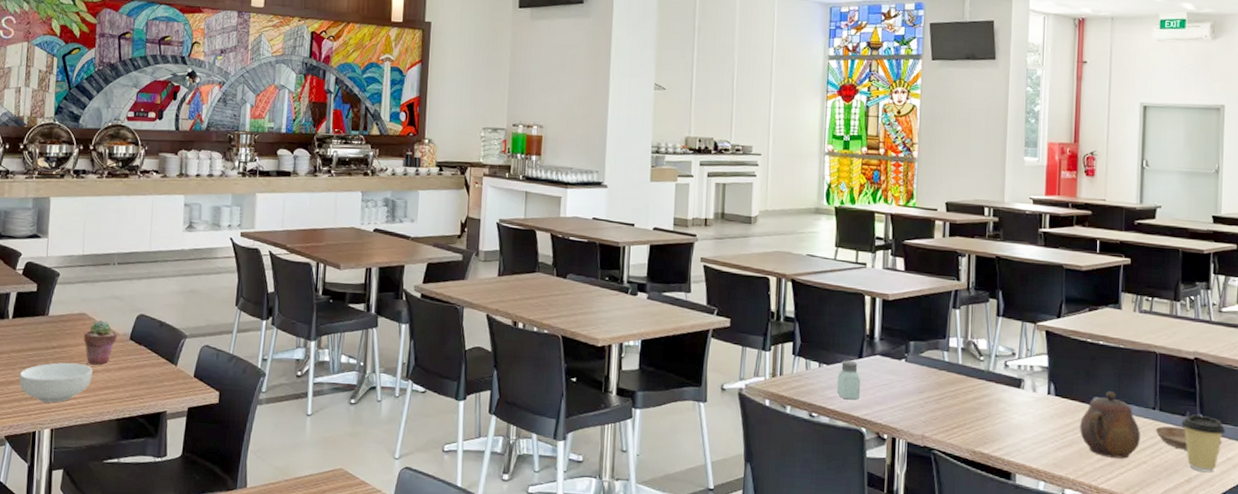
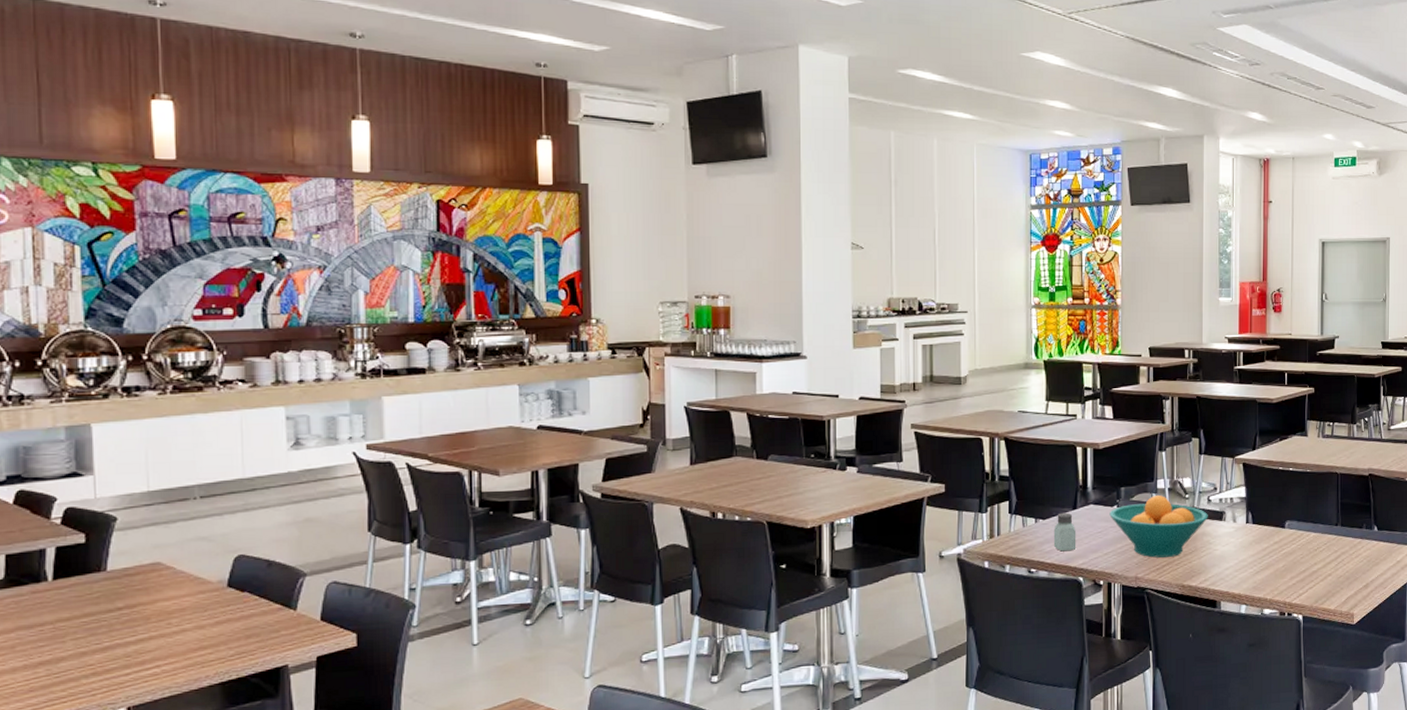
cereal bowl: present [19,362,93,403] -> none [72,623,179,677]
potted succulent: present [83,320,117,365] -> none [161,567,209,624]
fruit bowl: none [896,354,1005,420] -> present [1109,495,1208,558]
teapot: present [1080,391,1140,459] -> none [1275,513,1326,575]
saucer: present [1155,426,1222,450] -> none [1338,539,1392,559]
coffee cup: present [1181,414,1226,473] -> none [1359,525,1396,577]

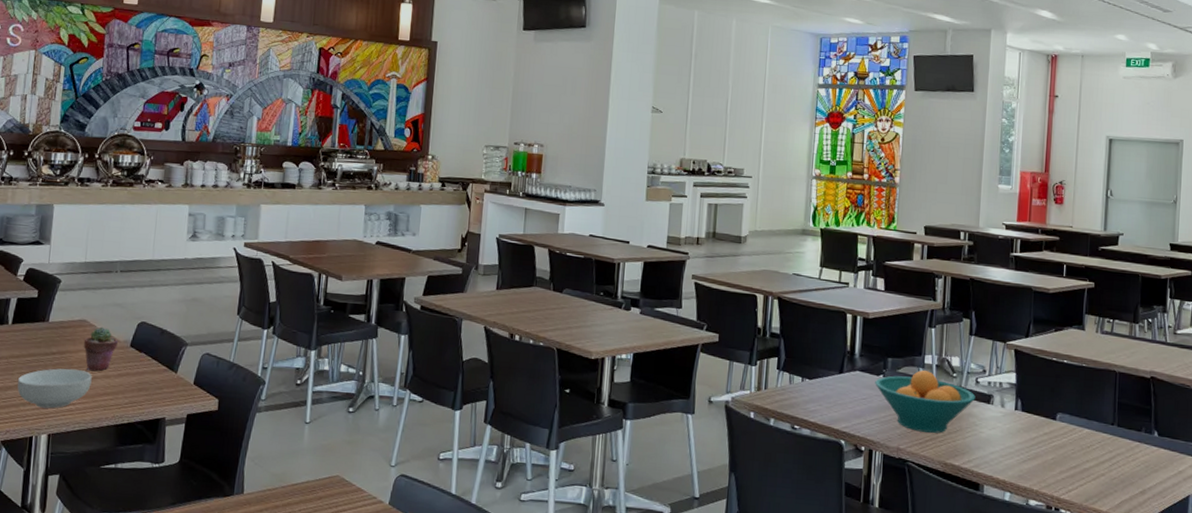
cereal bowl: none [72,623,179,677] -> present [17,368,92,409]
potted succulent: none [161,567,209,624] -> present [83,326,118,372]
saltshaker: present [1053,512,1077,552] -> none [817,375,841,414]

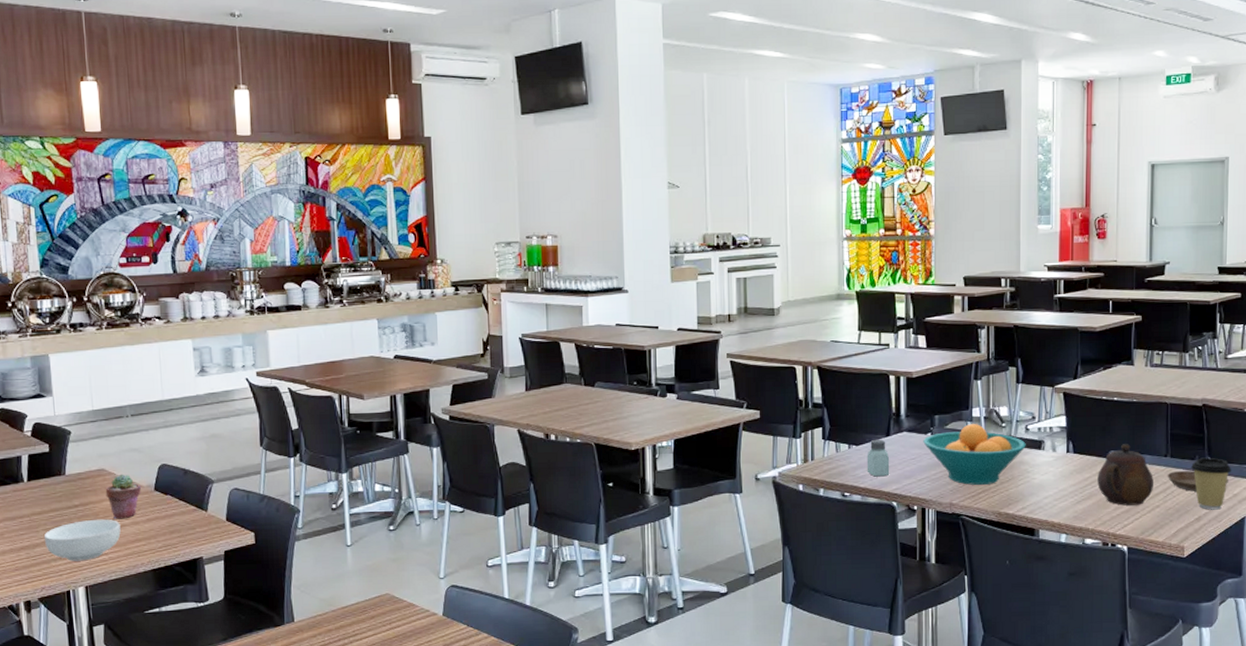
saltshaker: none [817,375,841,414] -> present [866,439,890,477]
teapot: none [1044,407,1100,471] -> present [1097,444,1153,506]
saucer: none [1113,441,1174,464] -> present [1167,471,1228,491]
coffee cup: none [1137,430,1178,485] -> present [1191,457,1232,510]

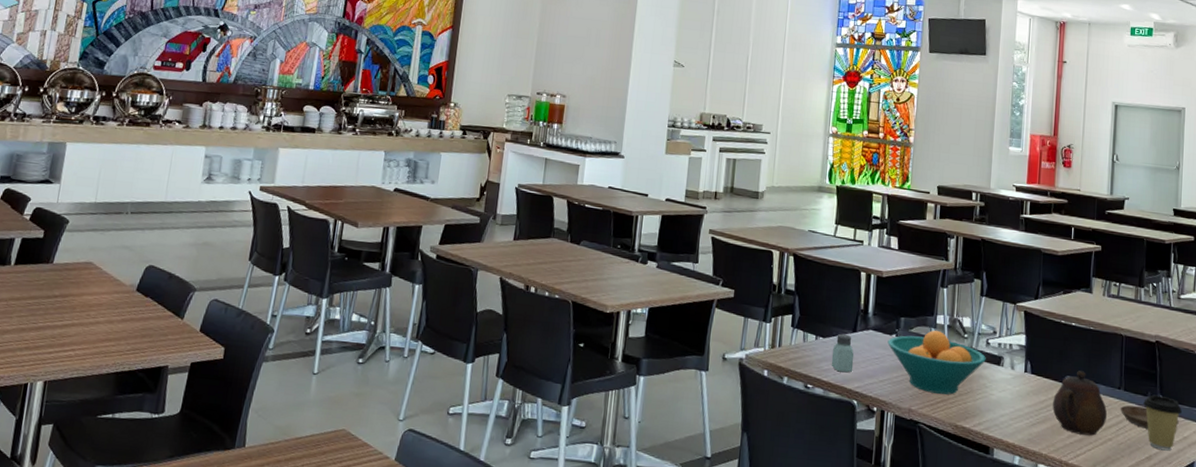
cereal bowl: present [44,519,121,561] -> none [15,312,95,354]
potted succulent: present [105,474,141,520] -> none [87,269,124,316]

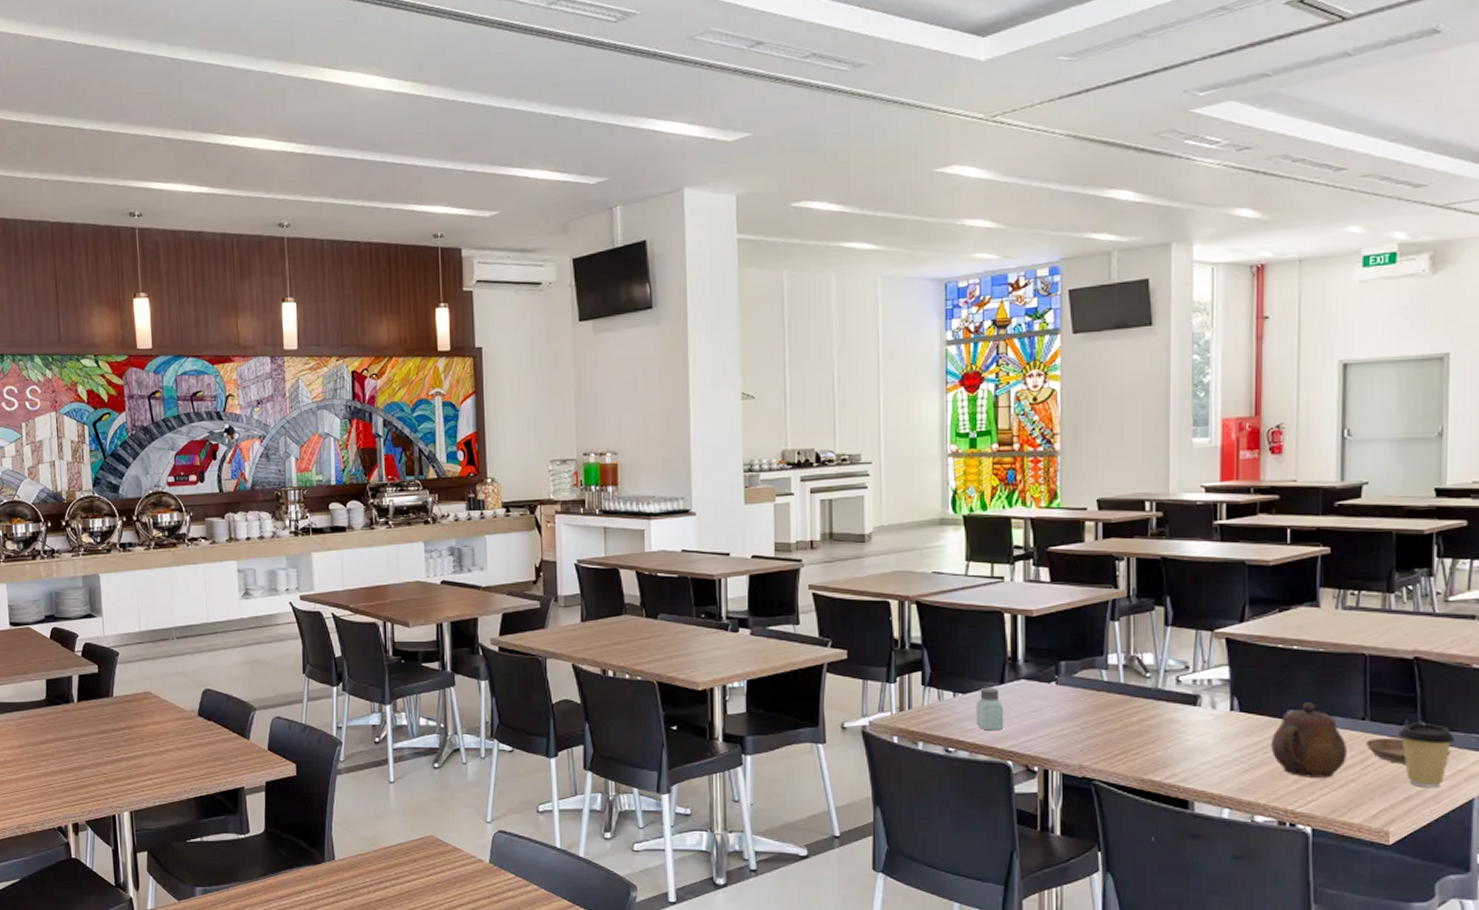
fruit bowl: present [887,330,986,395] -> none [1046,673,1177,745]

